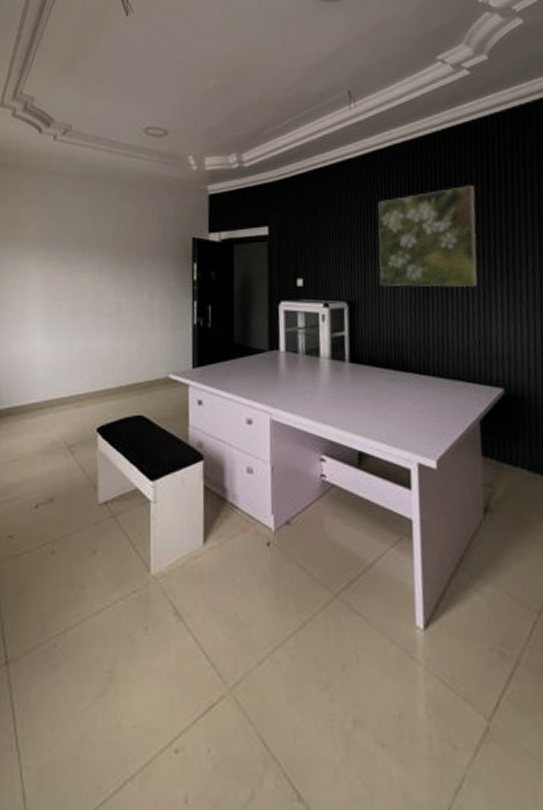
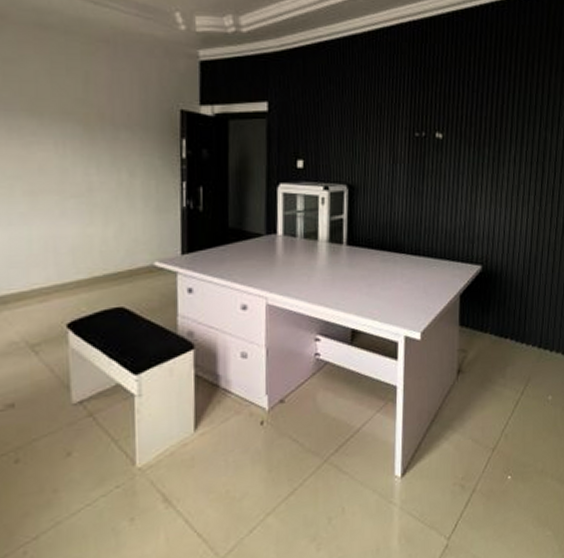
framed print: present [378,186,478,288] -> none [379,73,471,173]

